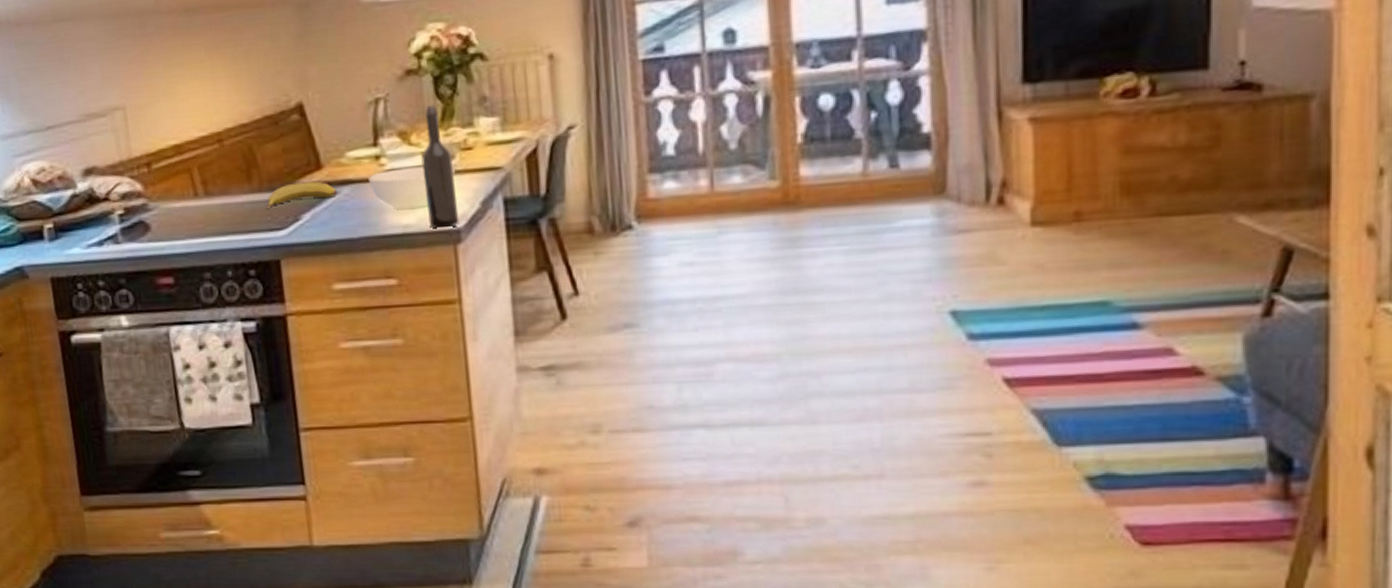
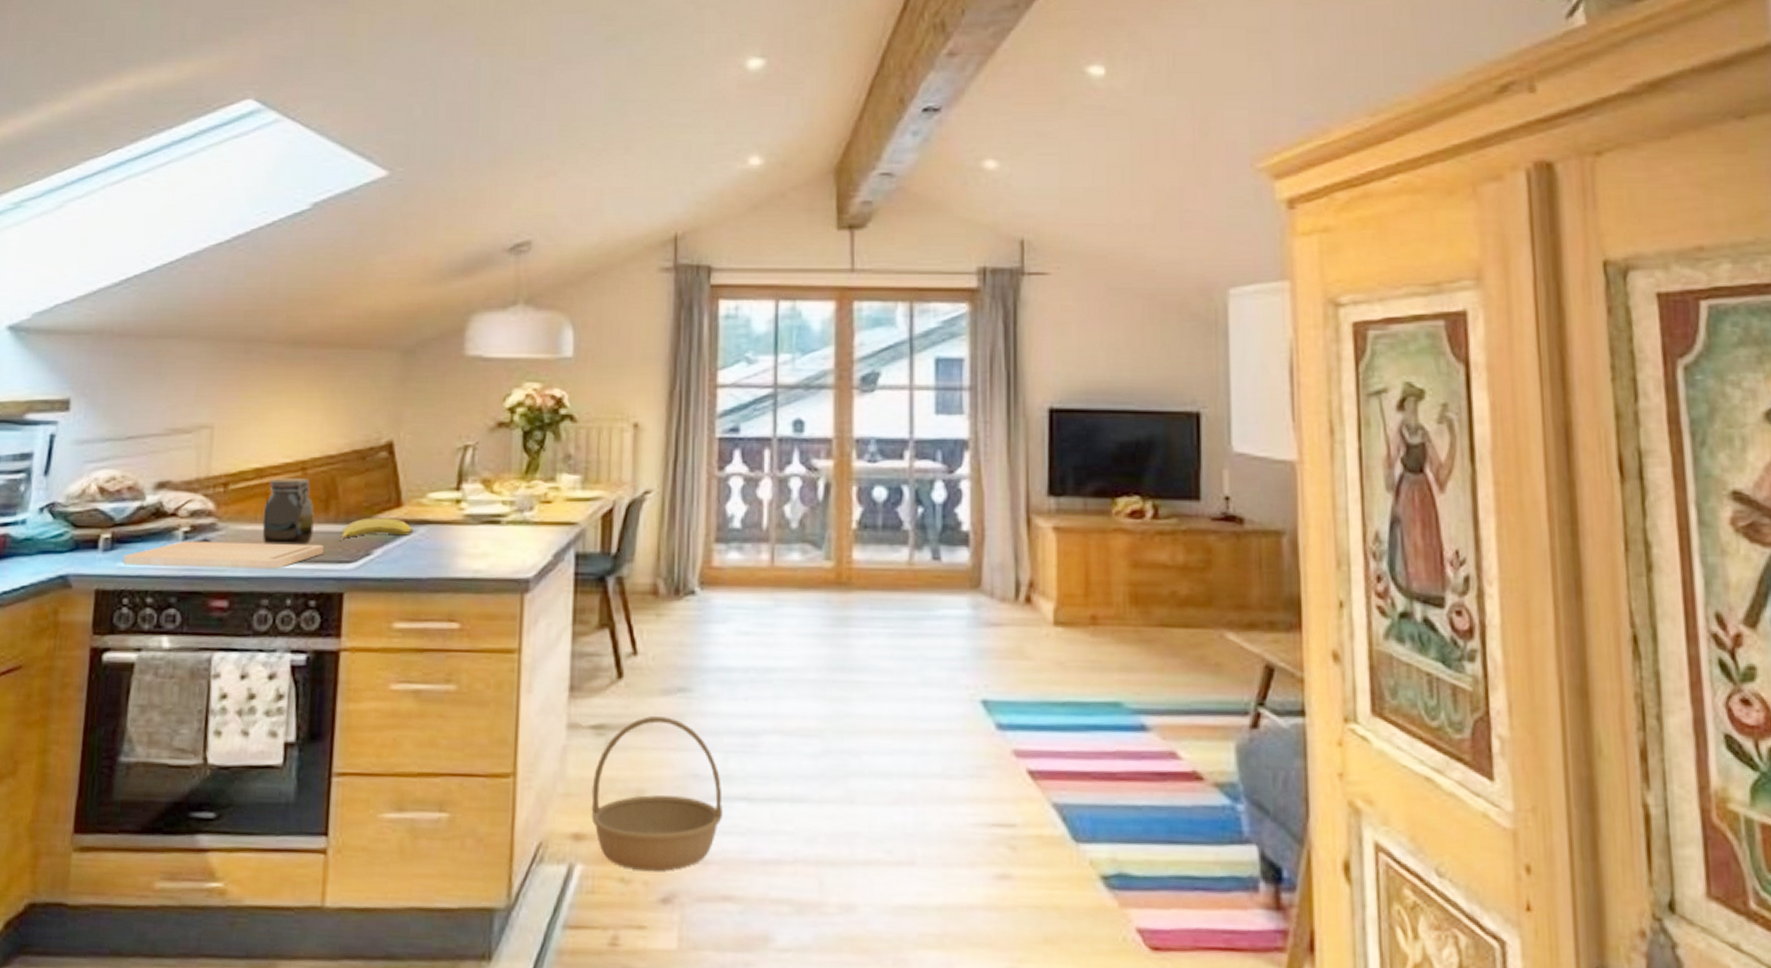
cutting board: none [68,214,255,252] -> present [123,541,325,569]
jar: none [188,150,241,219] -> present [262,478,315,545]
bowl: present [367,167,456,210] -> none [445,514,533,555]
wine bottle: present [421,104,460,229] -> none [500,457,532,577]
basket: none [548,353,681,498] -> present [591,716,723,871]

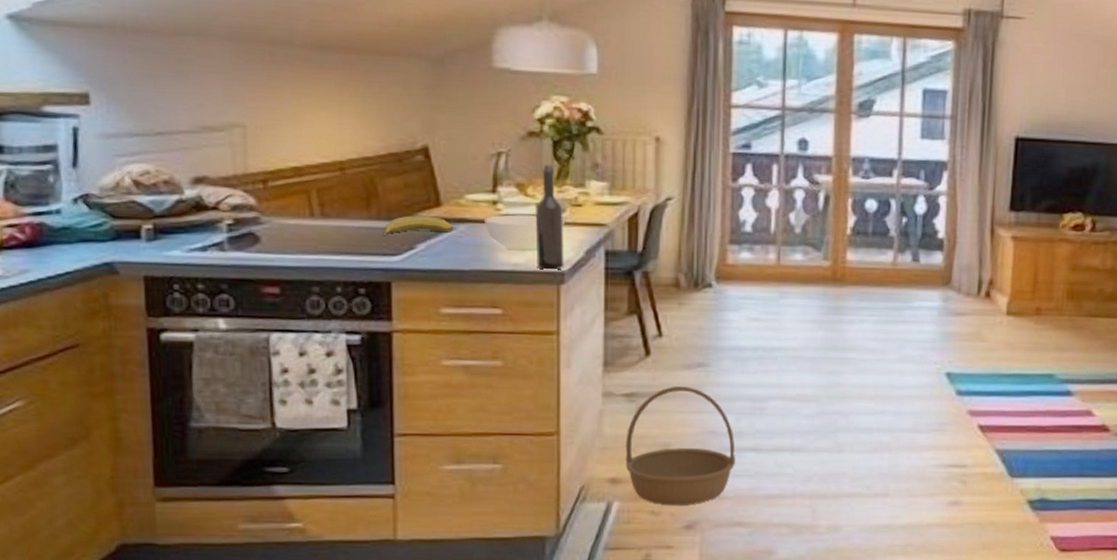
cutting board: present [123,541,325,569] -> none [168,233,370,260]
jar: present [262,478,315,545] -> none [305,177,358,239]
bowl: none [445,514,533,555] -> present [483,214,566,251]
wine bottle: none [500,457,532,577] -> present [535,164,564,270]

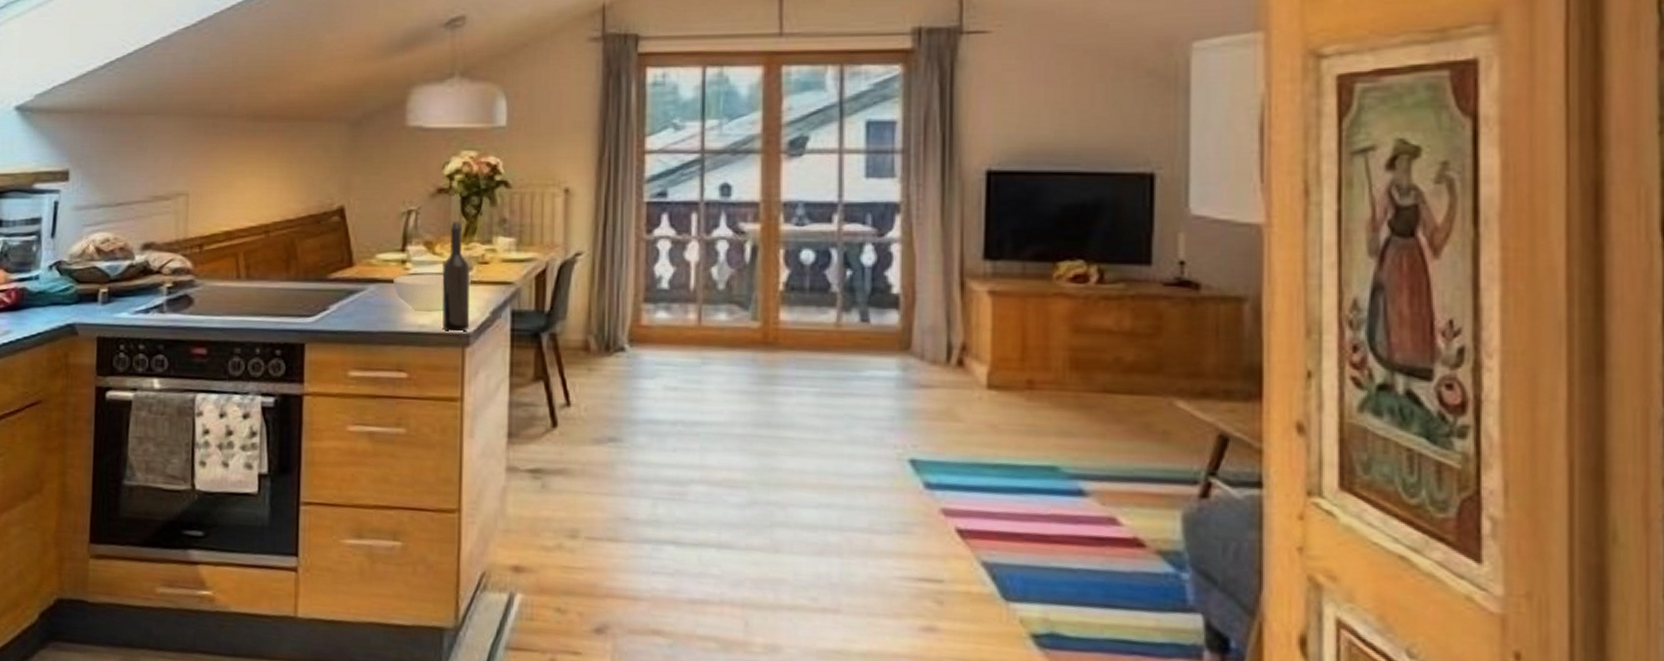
fruit: present [383,215,454,235] -> none [299,276,365,296]
basket: present [625,386,735,505] -> none [529,463,652,604]

